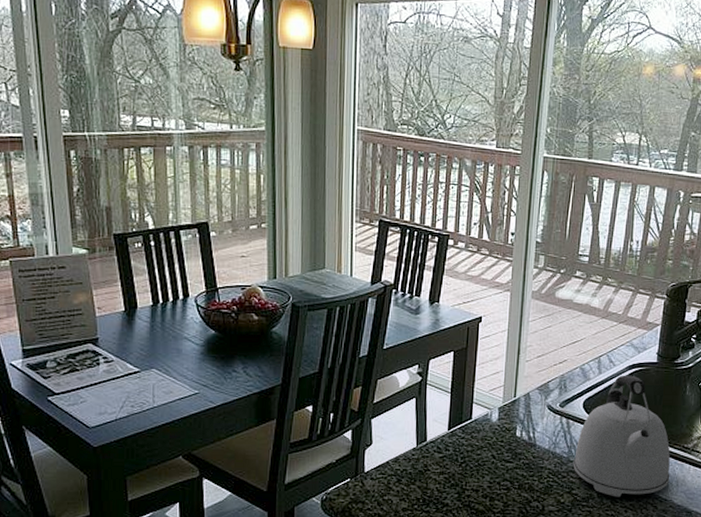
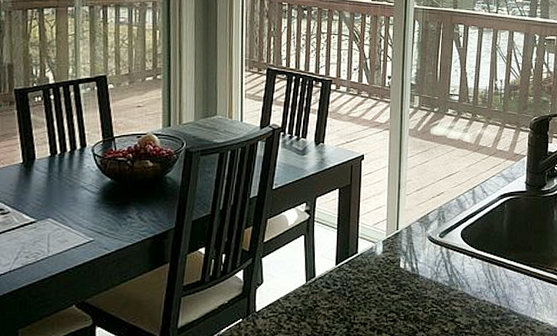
kettle: present [573,375,670,497] -> none [454,204,545,323]

